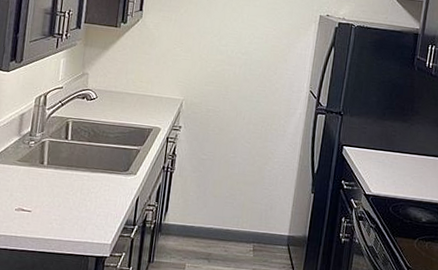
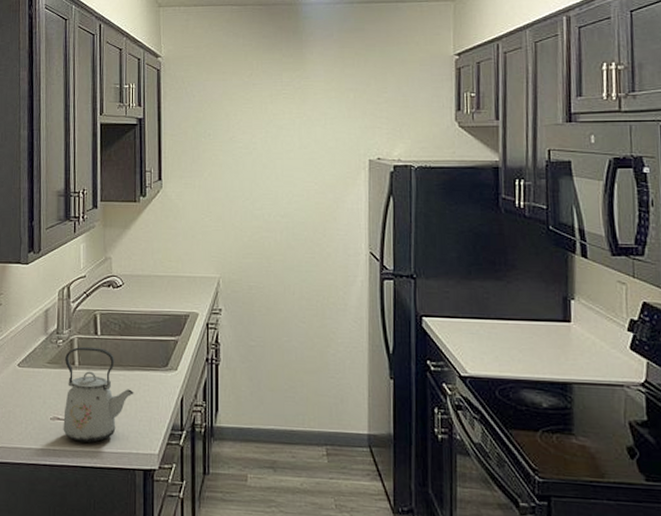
kettle: none [26,148,96,232] -> present [63,346,134,443]

